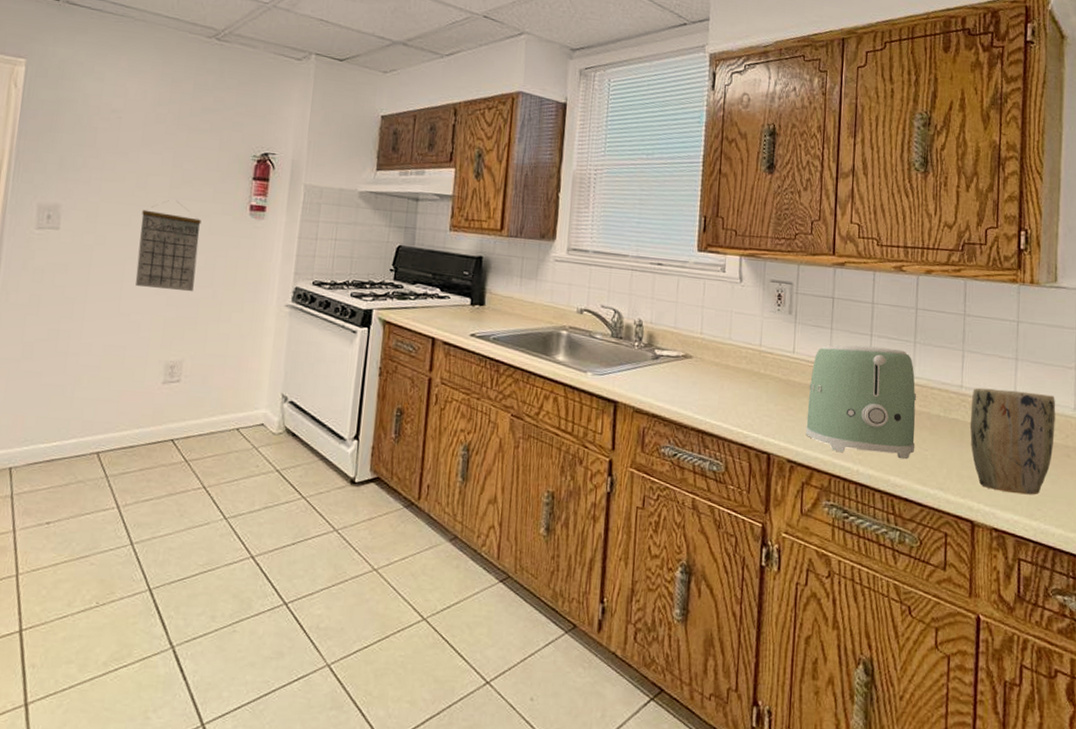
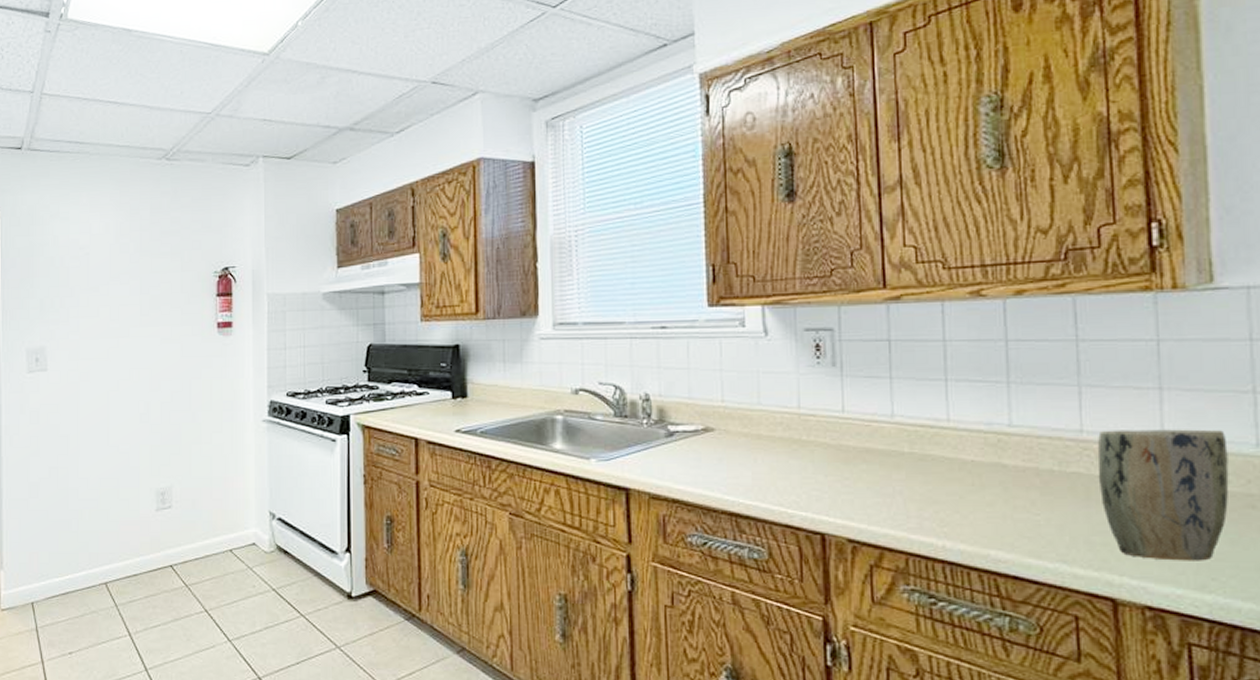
calendar: present [135,200,202,292] -> none [118,328,173,418]
toaster: present [805,344,917,460] -> none [867,393,1020,528]

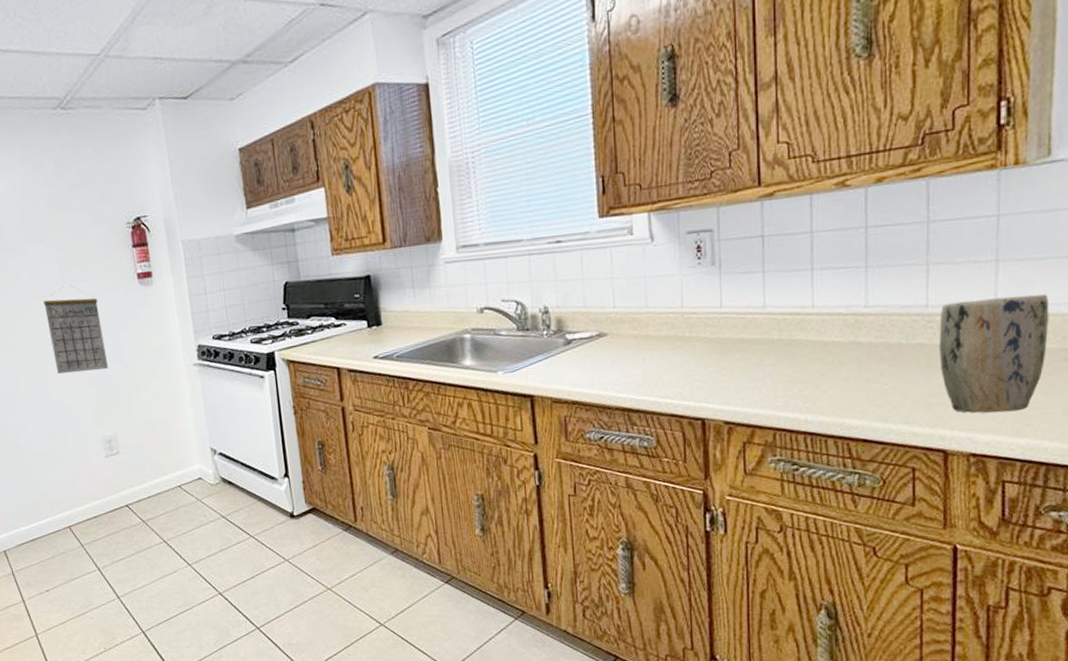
calendar: none [118,328,173,418] -> present [43,285,108,374]

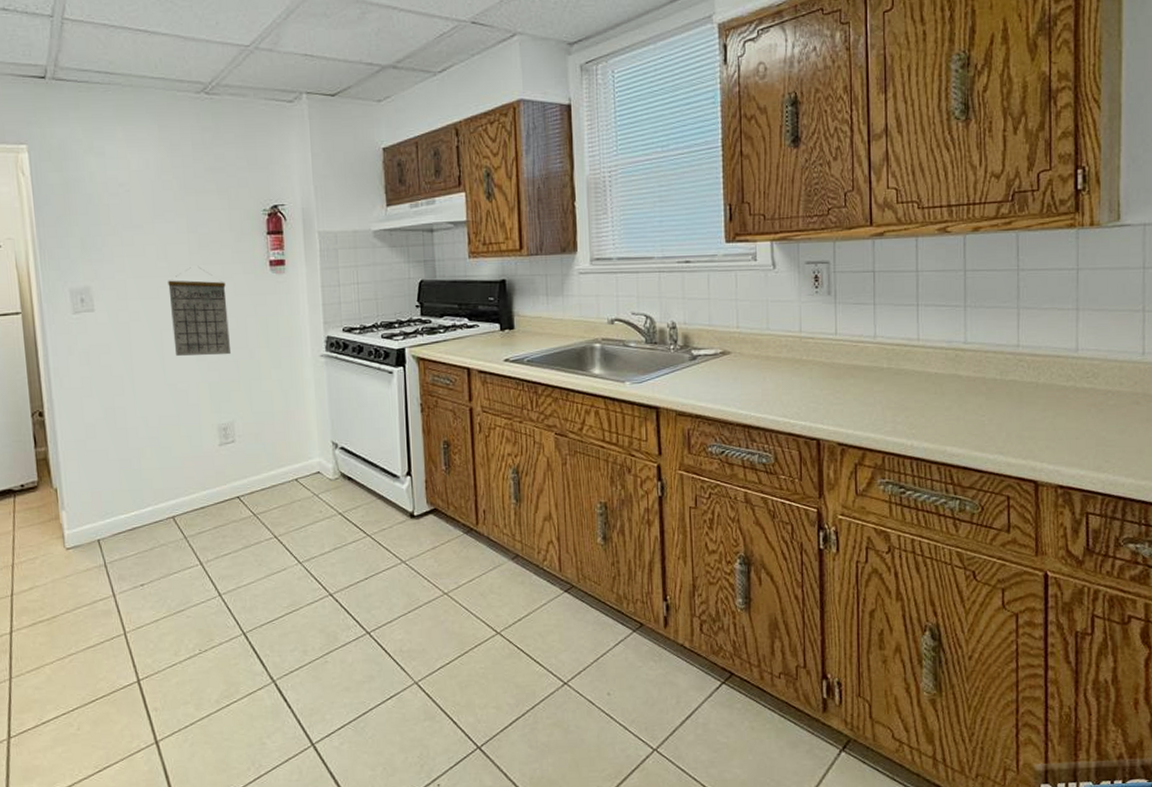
plant pot: present [938,294,1050,414] -> none [1029,342,1123,449]

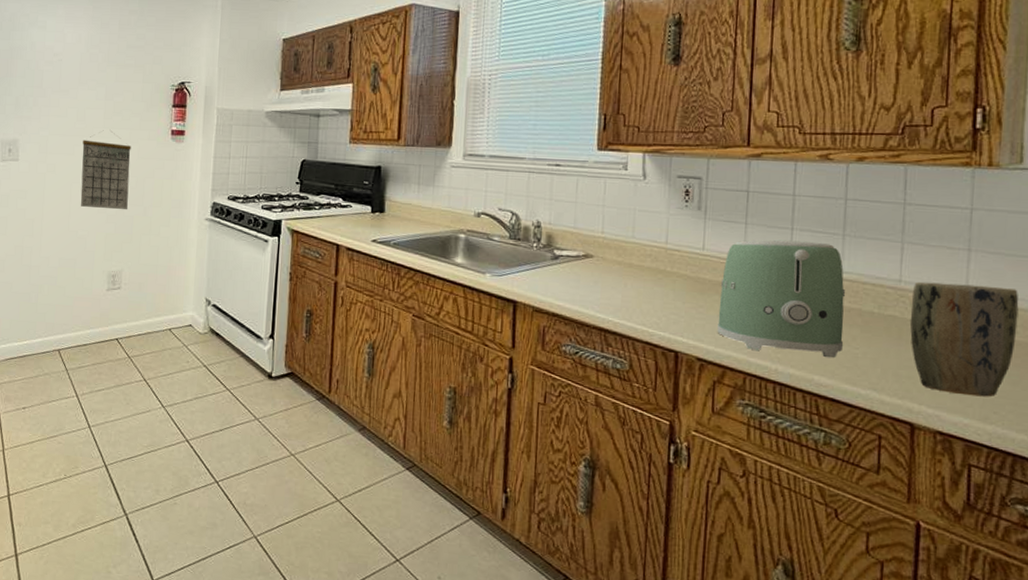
toaster: none [854,315,970,429] -> present [717,239,846,359]
plant pot: none [1029,342,1123,449] -> present [909,281,1019,397]

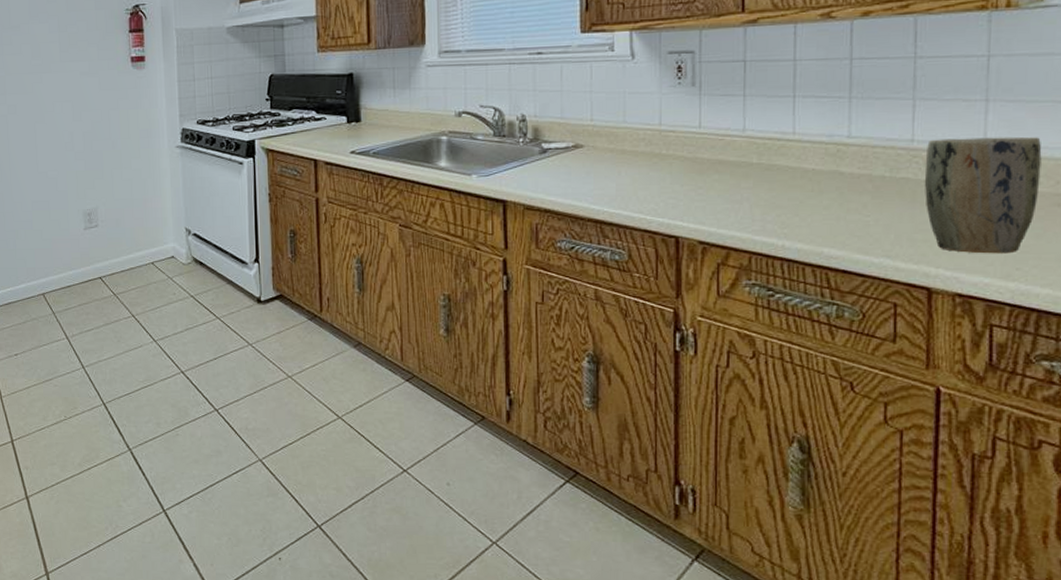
calendar: present [80,130,131,210] -> none [41,64,95,146]
toaster: present [717,239,846,359] -> none [719,107,855,229]

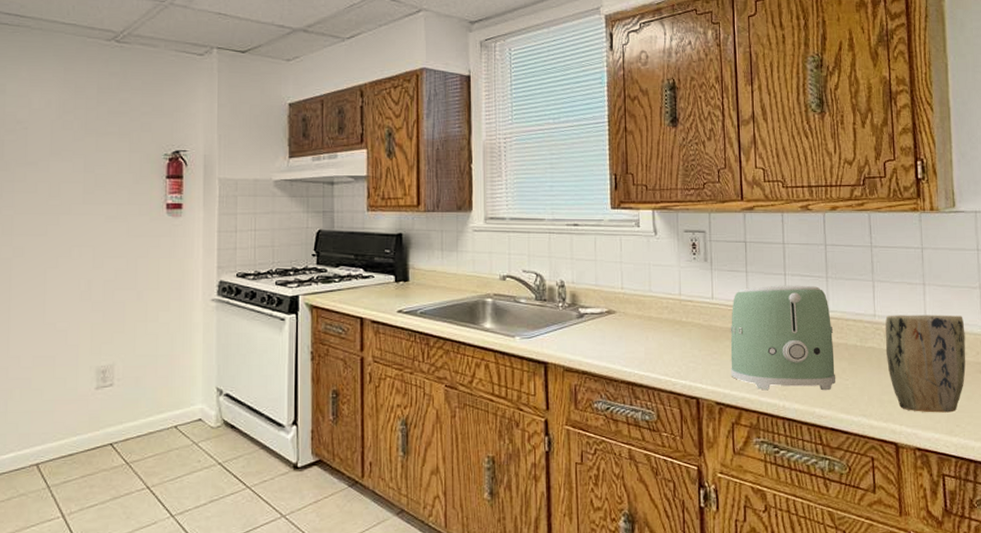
toaster: none [719,107,855,229] -> present [730,285,835,391]

